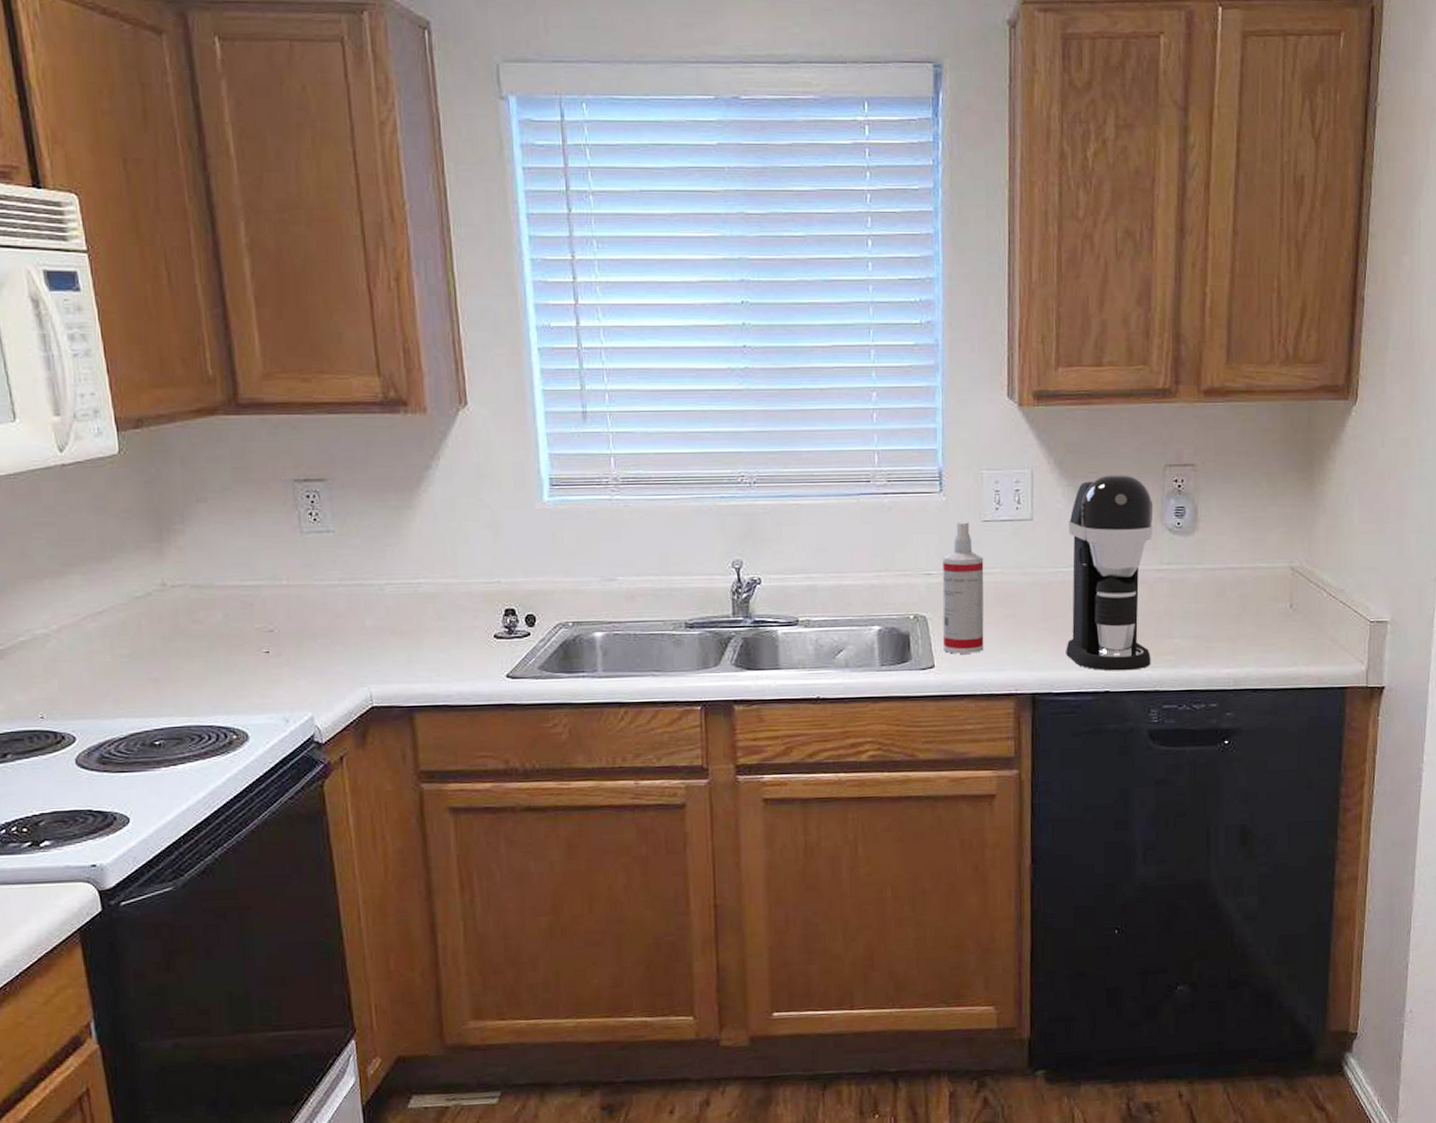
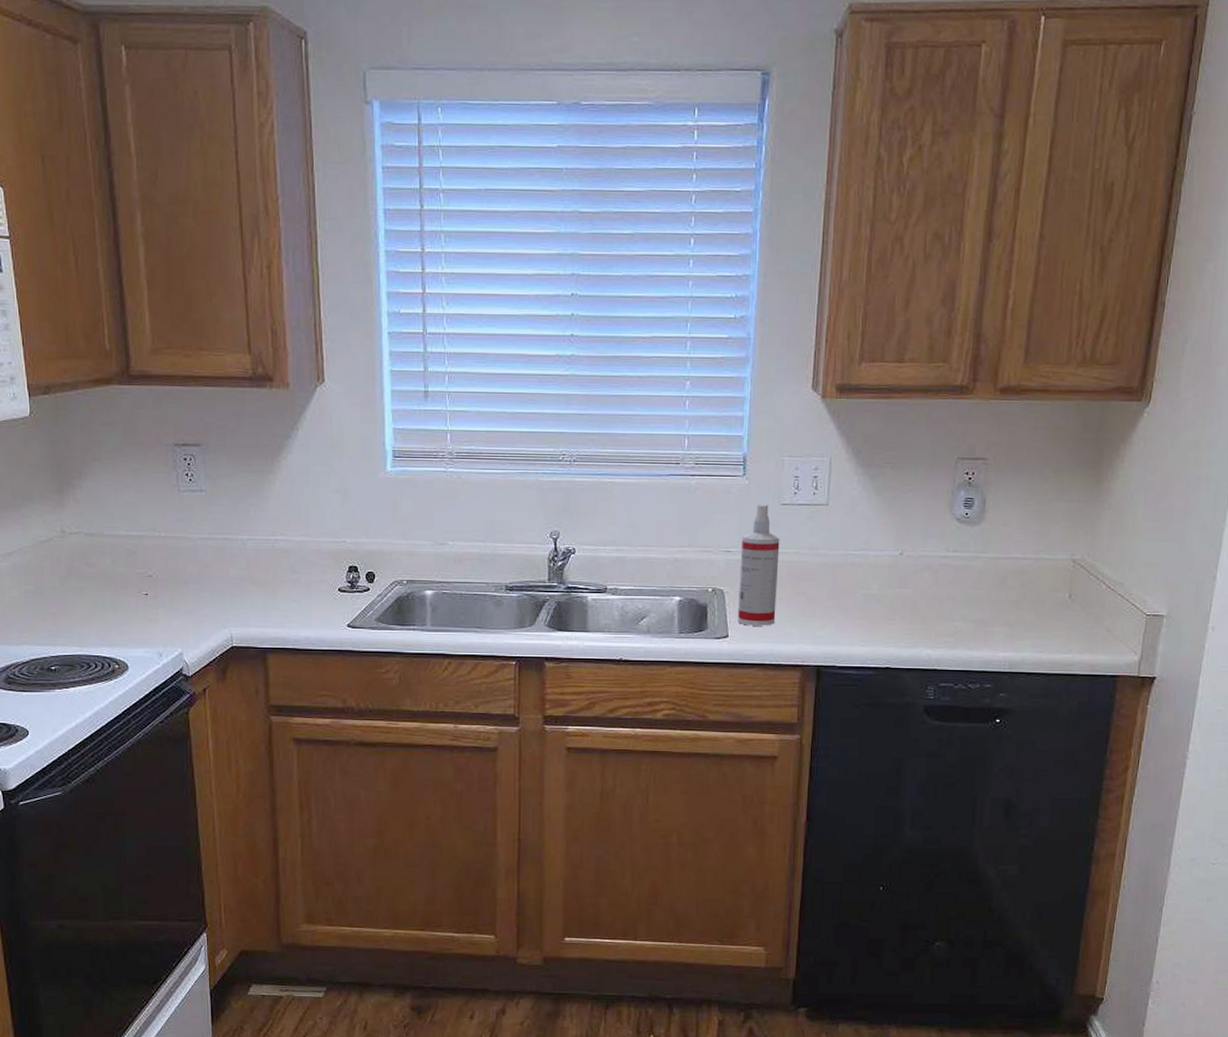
coffee maker: present [1066,473,1153,671] -> none [851,464,943,649]

